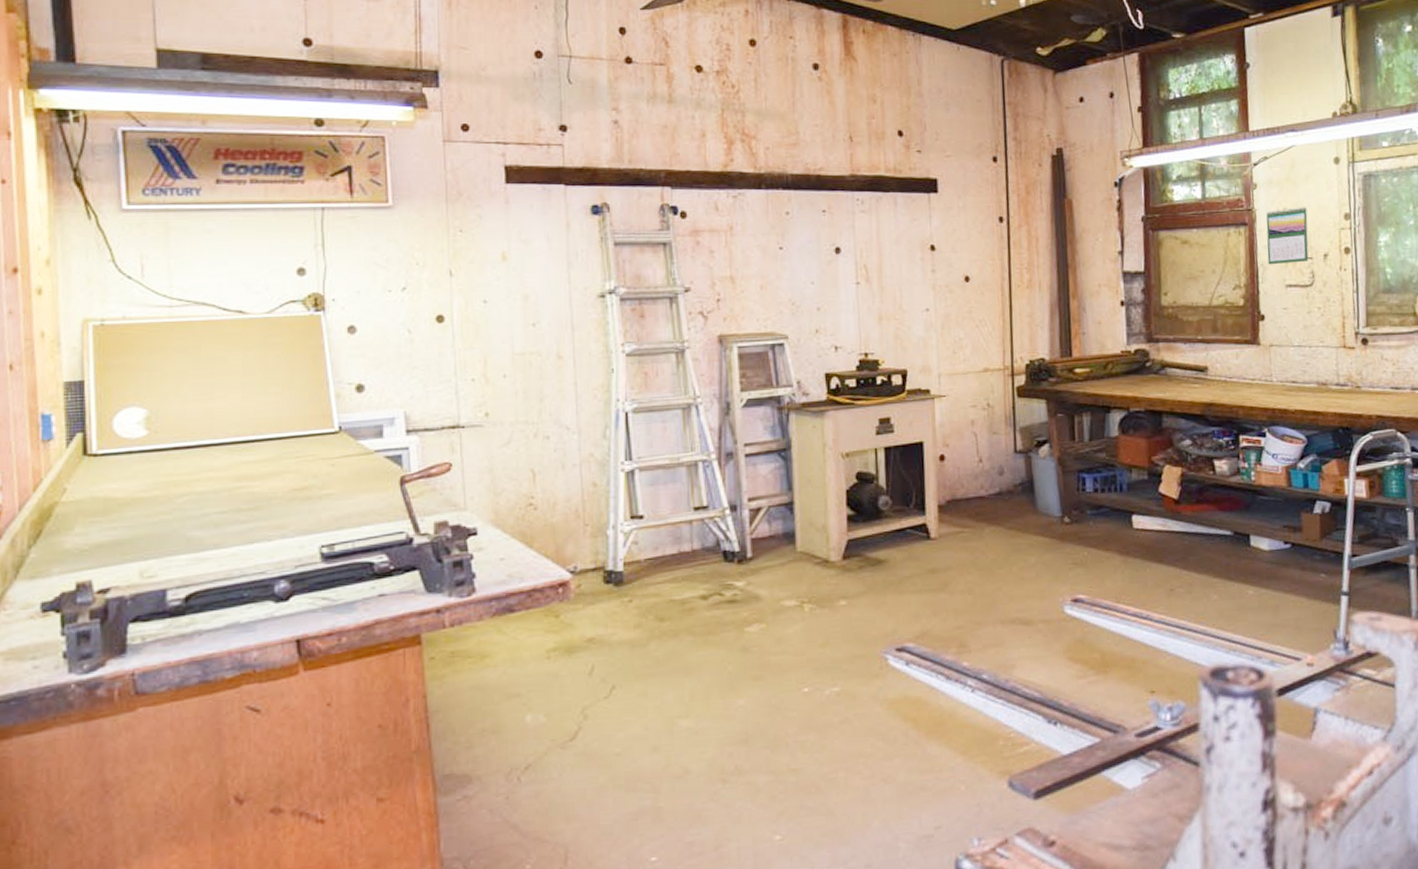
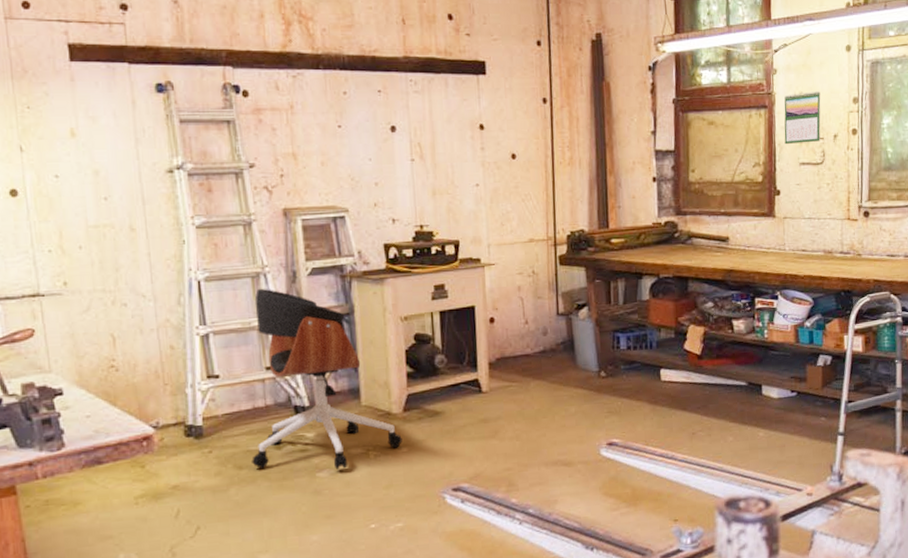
office chair: none [675,420,841,624] -> present [252,288,402,470]

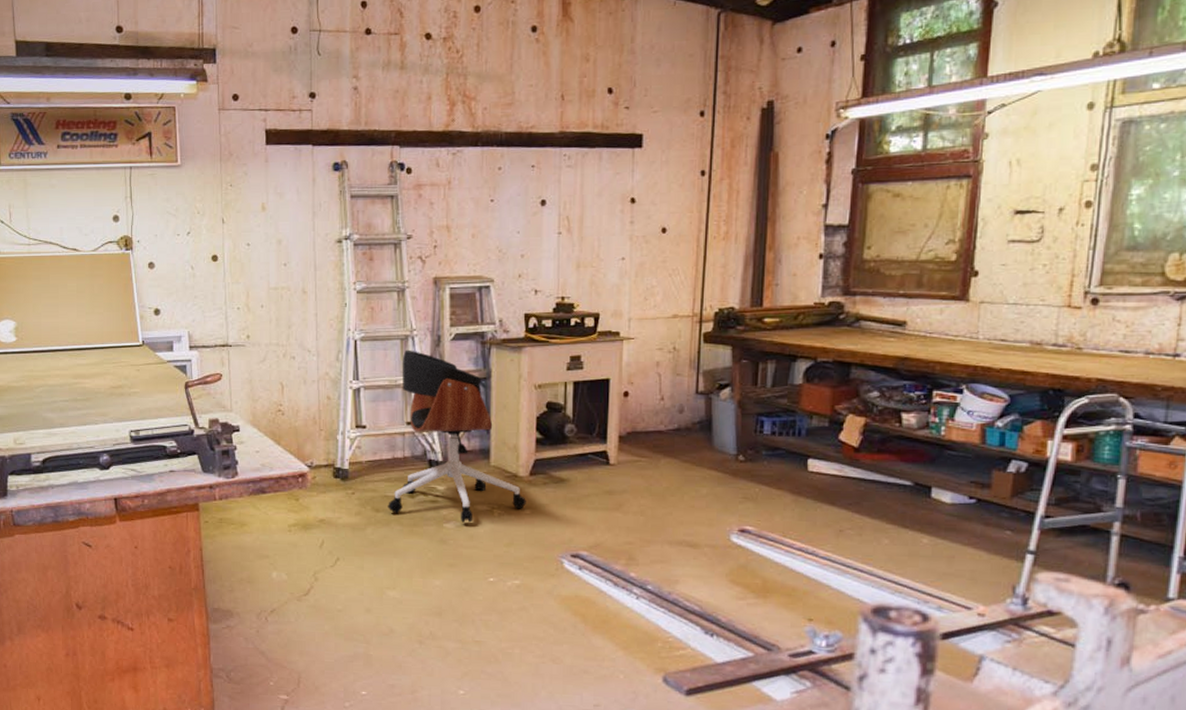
calendar: present [784,91,821,145] -> none [990,157,1045,220]

